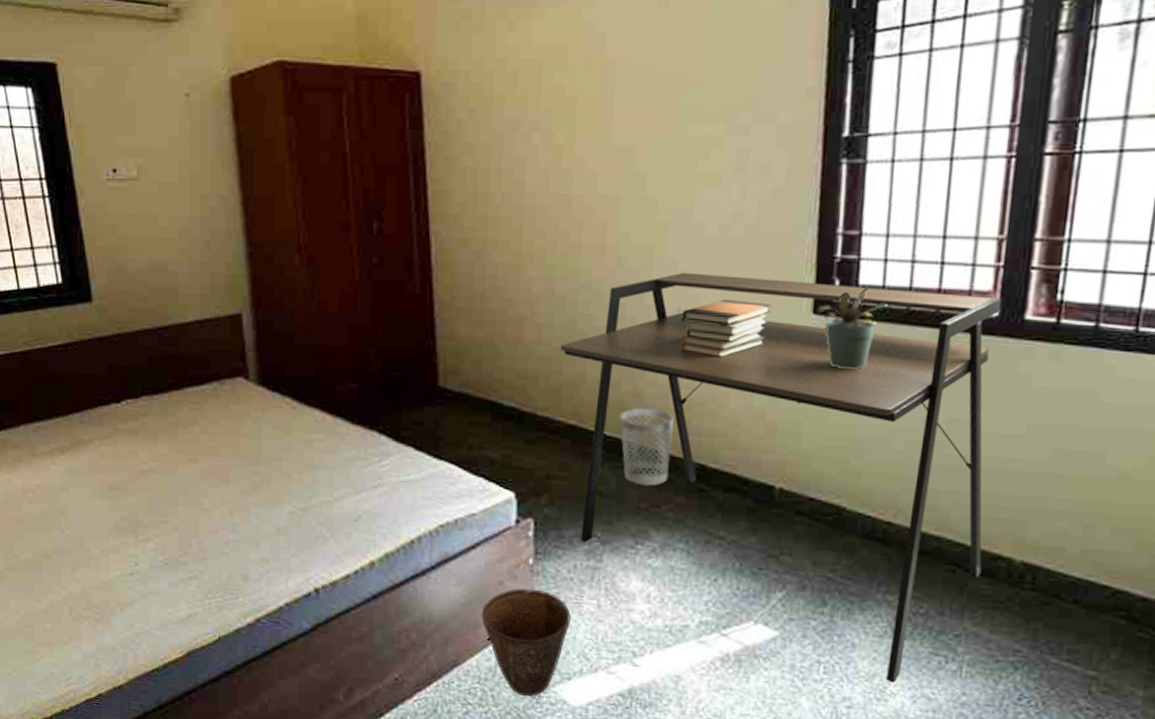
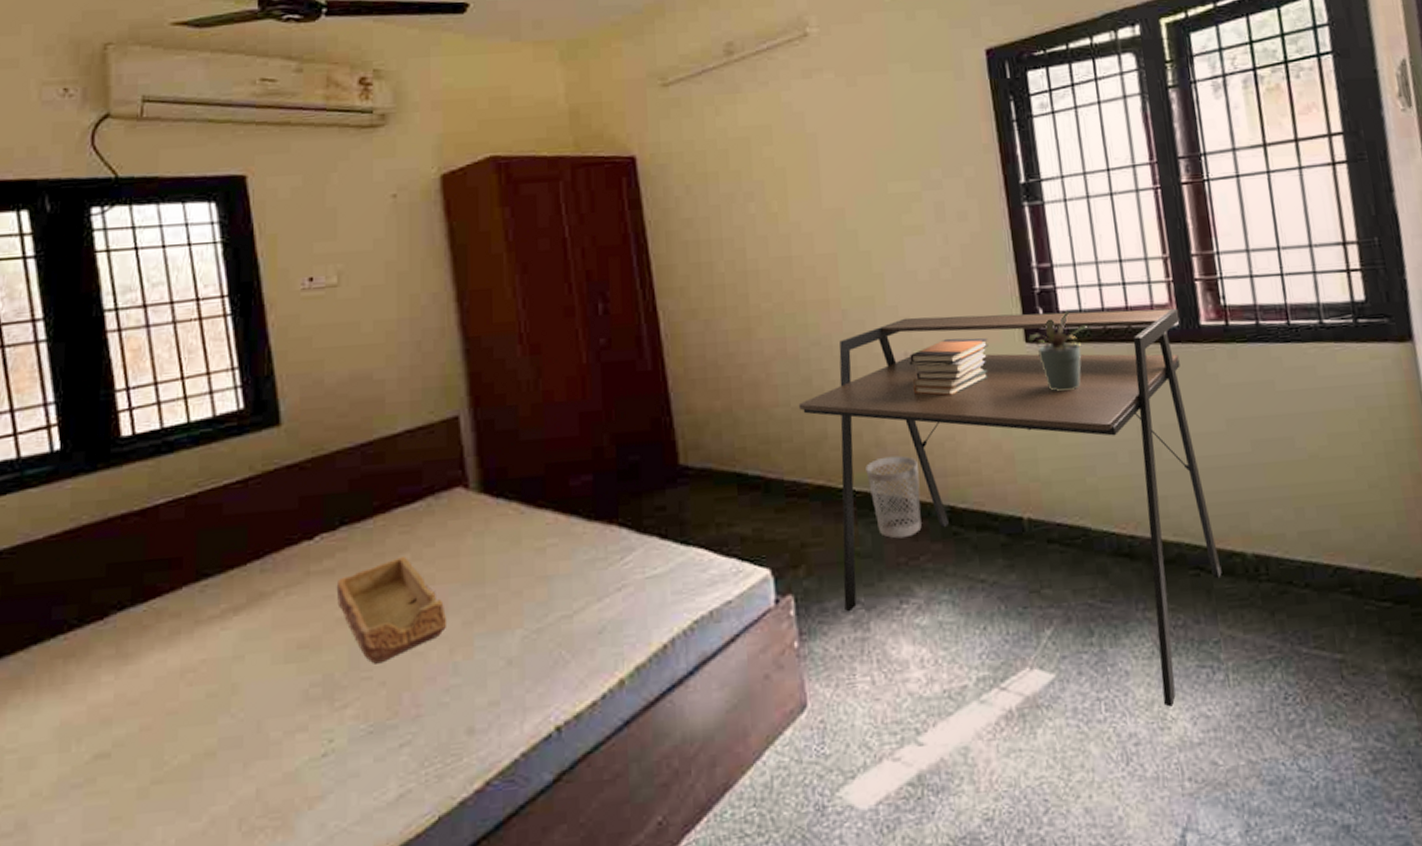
tray: none [139,429,227,512] -> present [336,557,446,664]
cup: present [481,588,571,697] -> none [749,675,846,811]

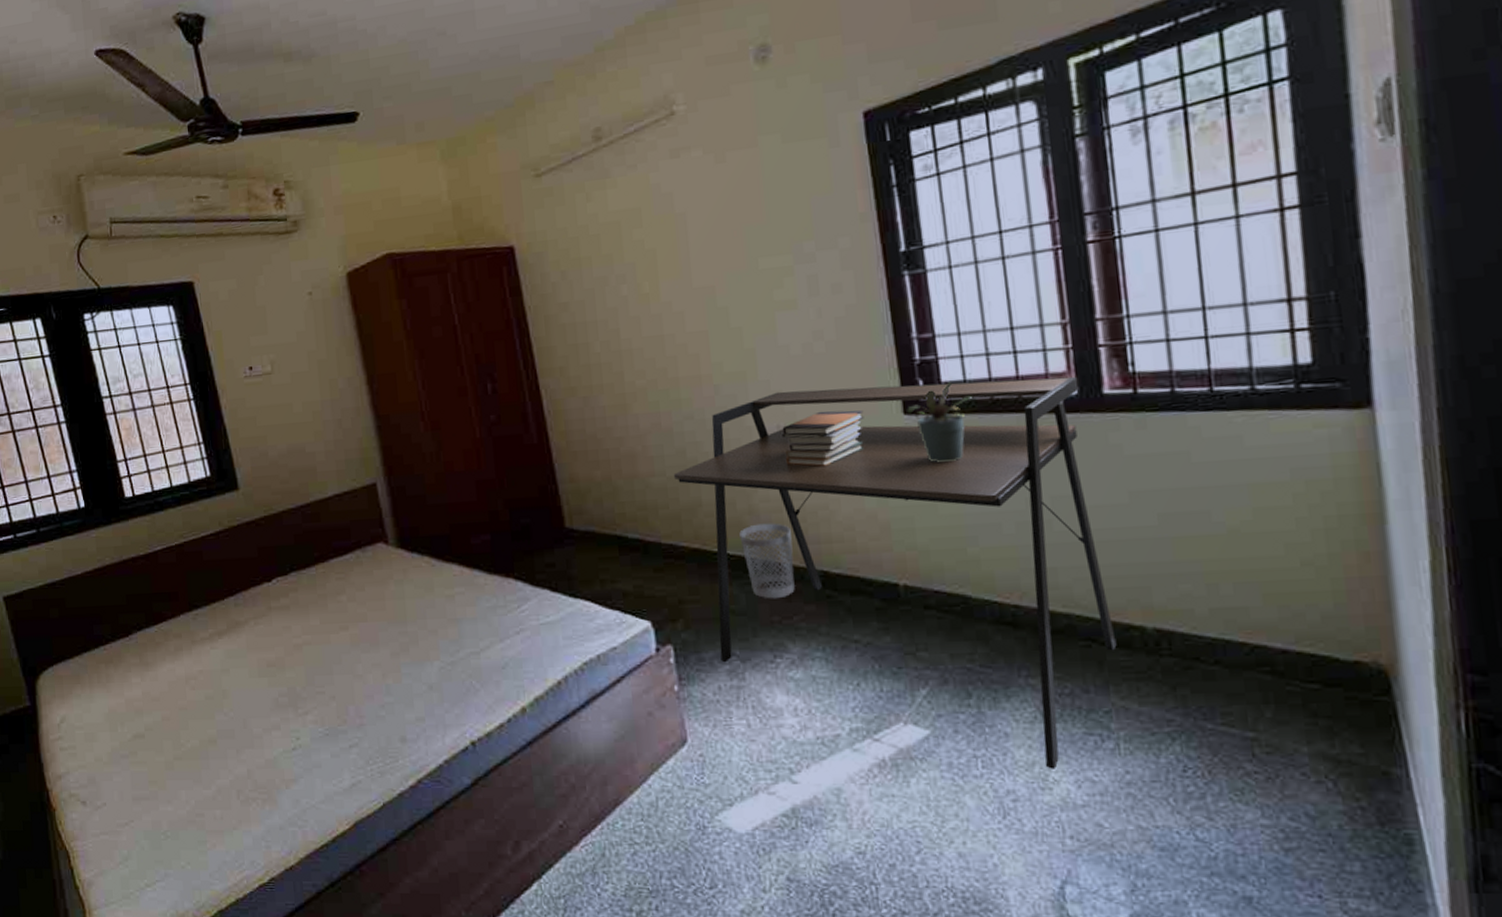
tray: present [336,557,446,664] -> none [291,598,378,682]

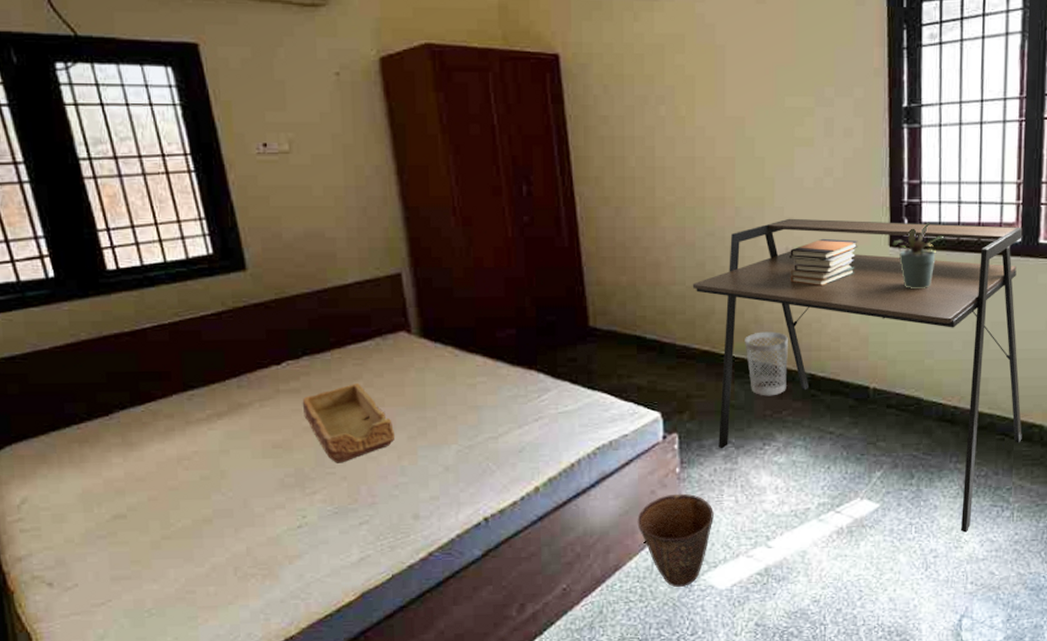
tray: none [291,598,378,682] -> present [302,384,394,463]
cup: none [635,715,724,828] -> present [637,493,714,587]

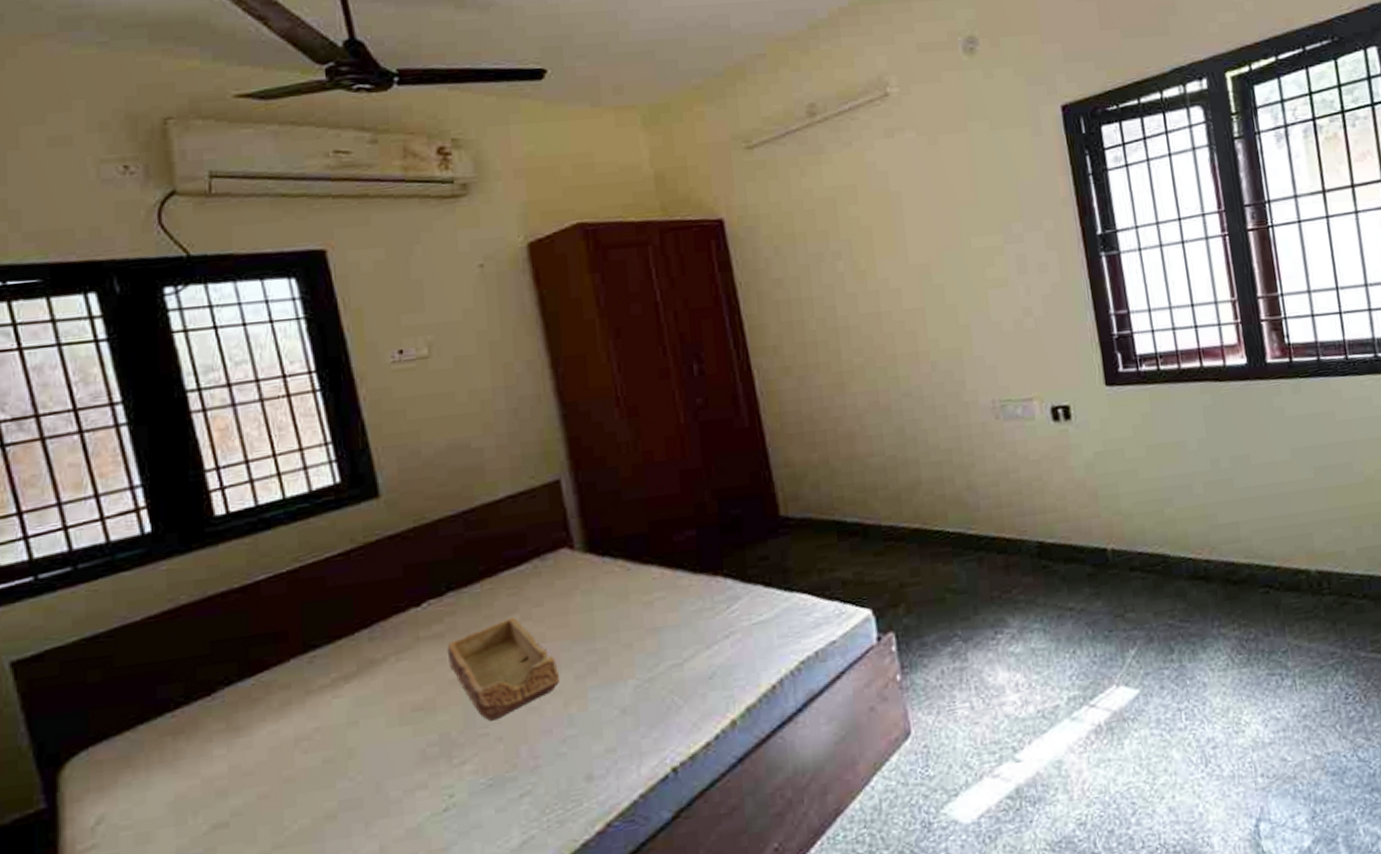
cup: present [637,493,714,587] -> none [856,705,948,829]
desk: present [692,218,1023,533] -> none [892,347,1289,713]
wastebasket: present [745,331,788,396] -> none [959,497,1013,575]
book stack: present [789,238,858,287] -> none [996,383,1072,439]
potted plant: present [892,222,943,288] -> none [1108,353,1163,430]

